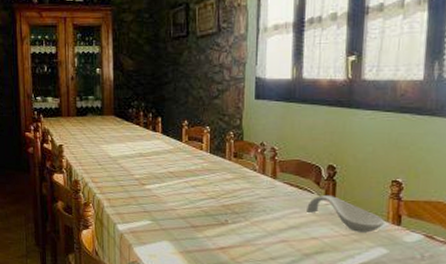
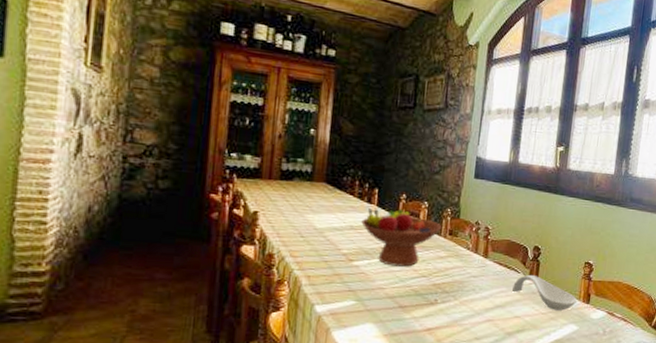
fruit bowl: none [149,134,226,189] -> present [361,208,442,267]

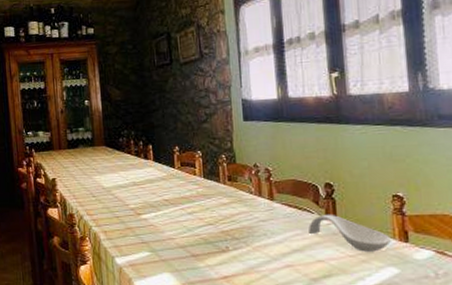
fruit bowl: present [361,208,442,267] -> none [142,160,220,217]

